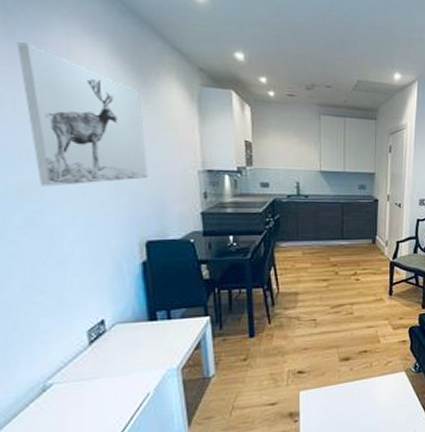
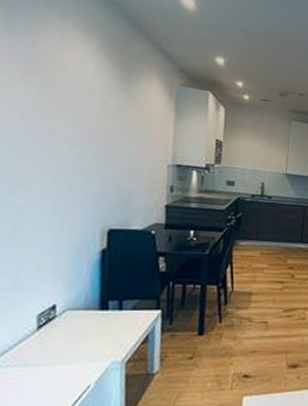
wall art: present [17,42,148,187] -> none [14,34,122,170]

